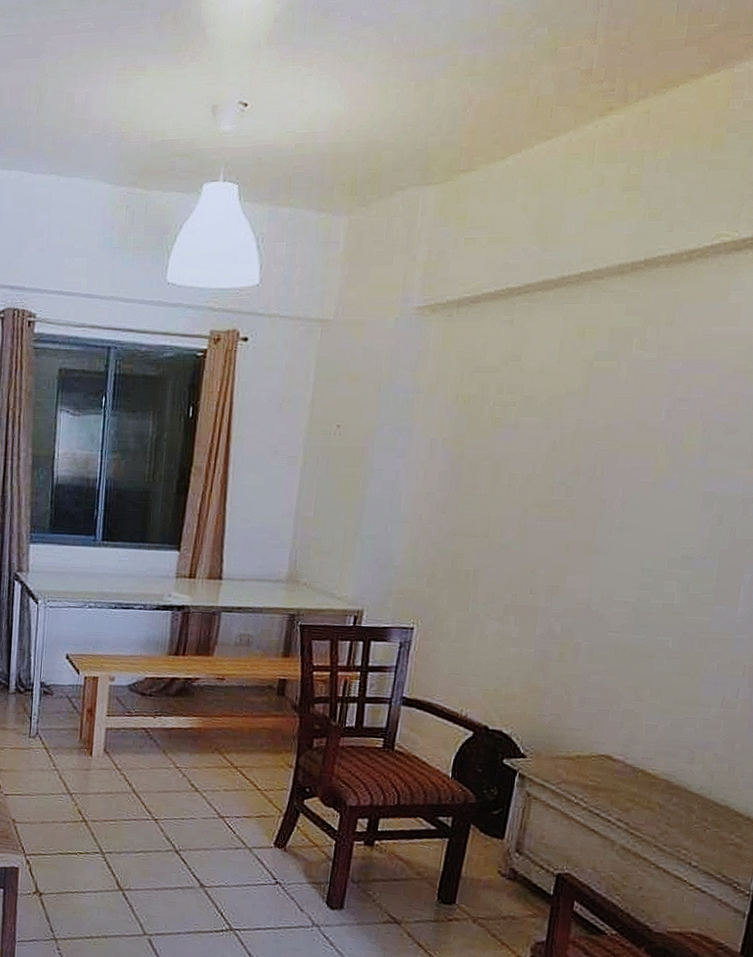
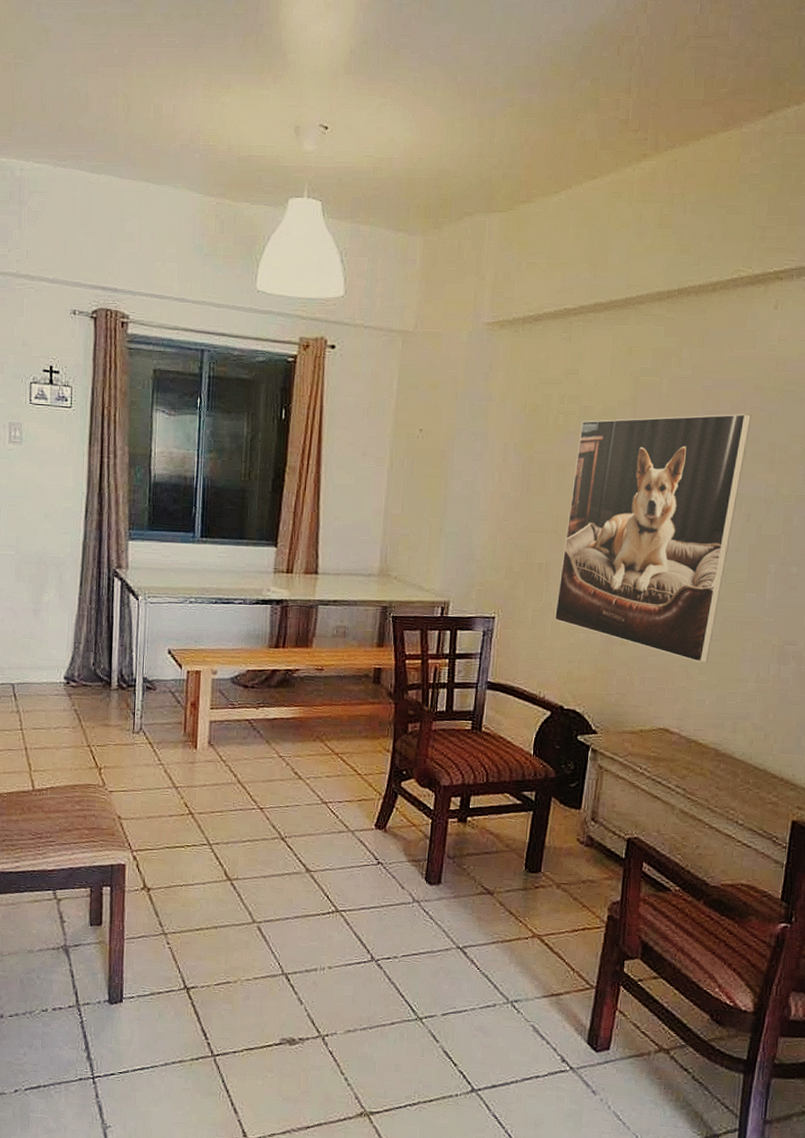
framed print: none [482,400,731,685] -> present [555,413,752,664]

